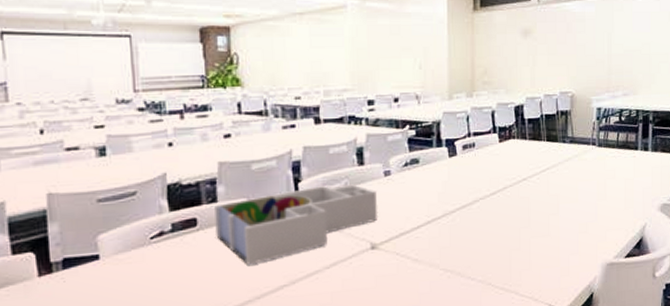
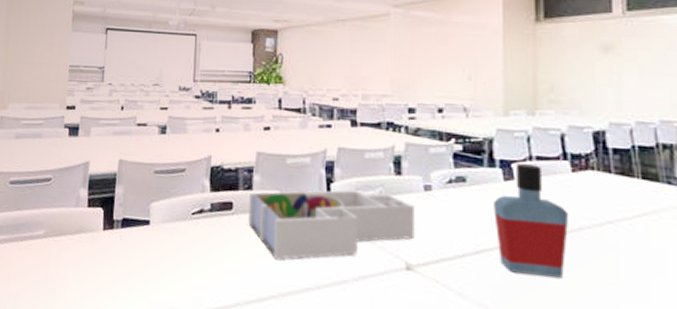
bottle: none [441,140,497,233] -> present [494,163,569,278]

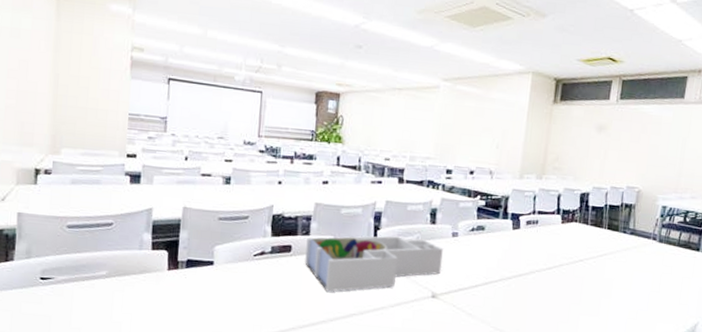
bottle: present [494,163,569,278] -> none [501,216,555,301]

